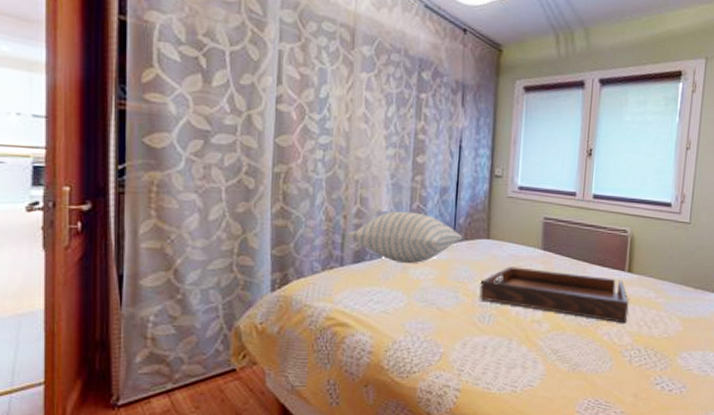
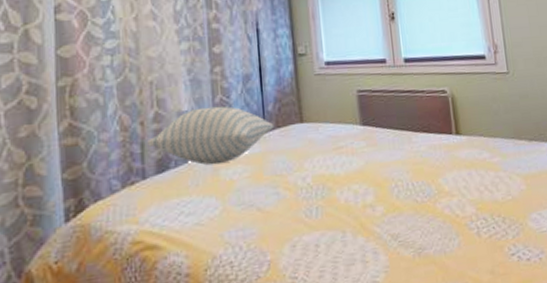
serving tray: present [479,266,629,324] -> none [301,144,466,193]

